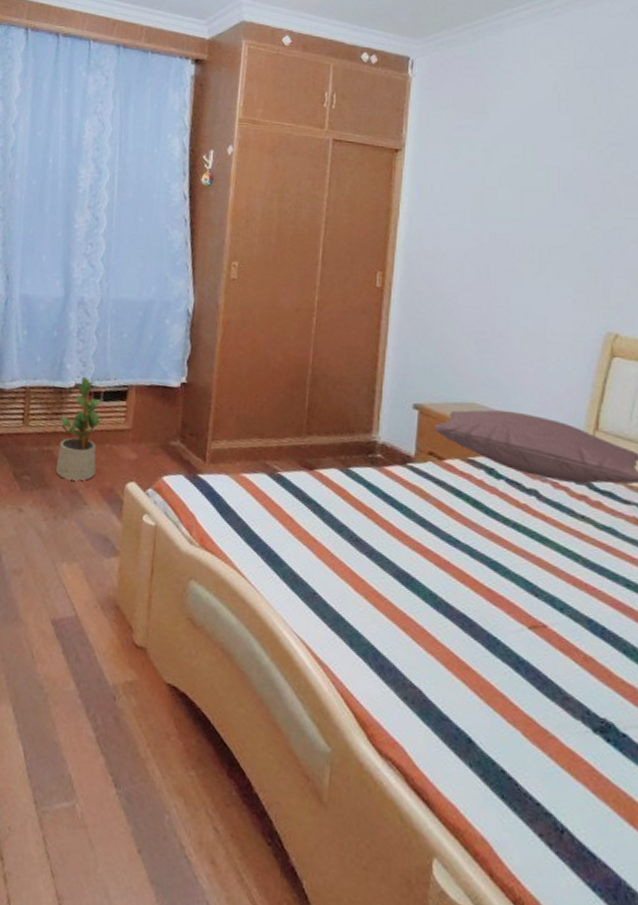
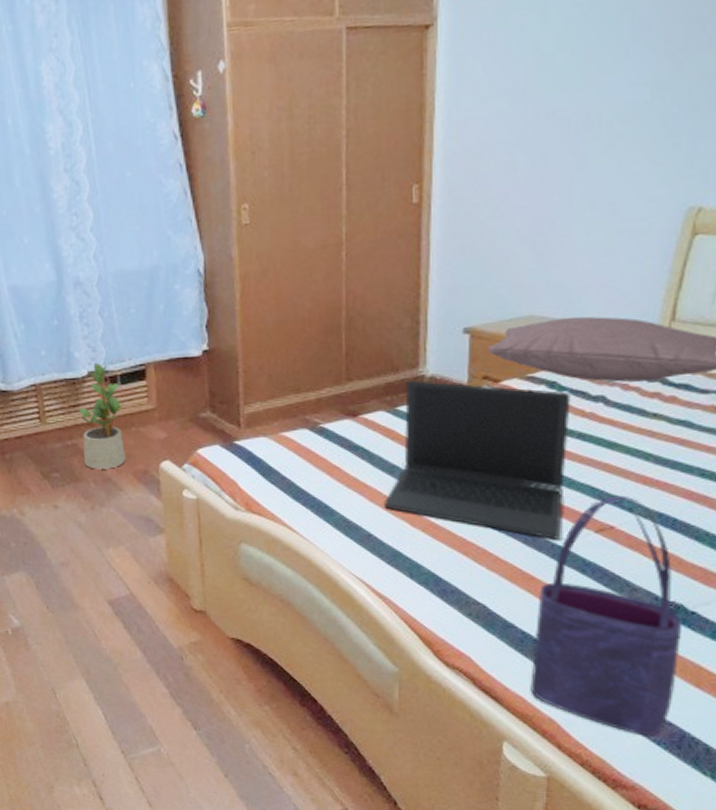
laptop: none [331,445,507,630] -> present [384,381,571,540]
tote bag: none [463,592,615,878] -> present [530,495,683,735]

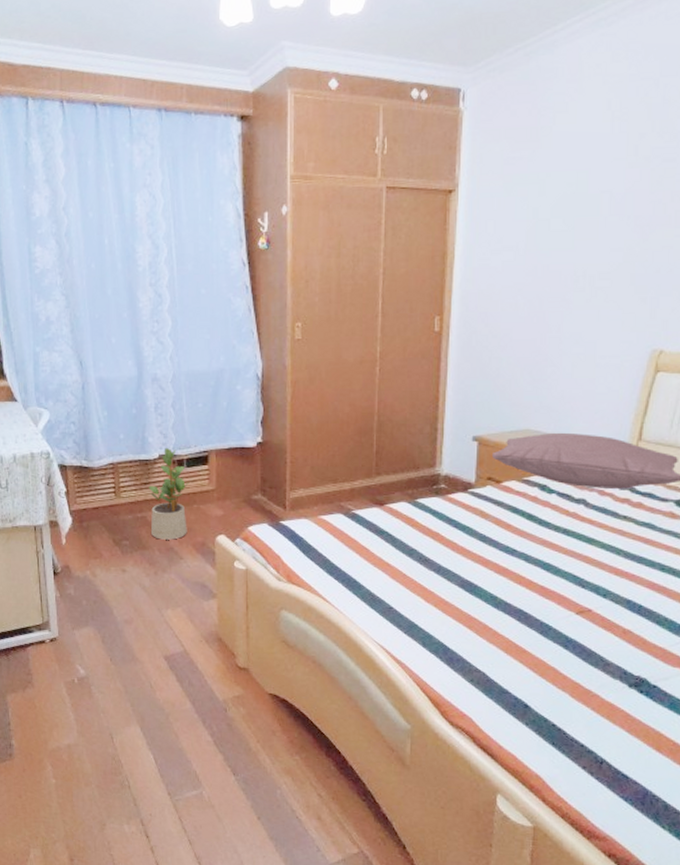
laptop: present [384,381,571,540] -> none [404,478,558,619]
tote bag: present [530,495,683,735] -> none [521,583,647,792]

